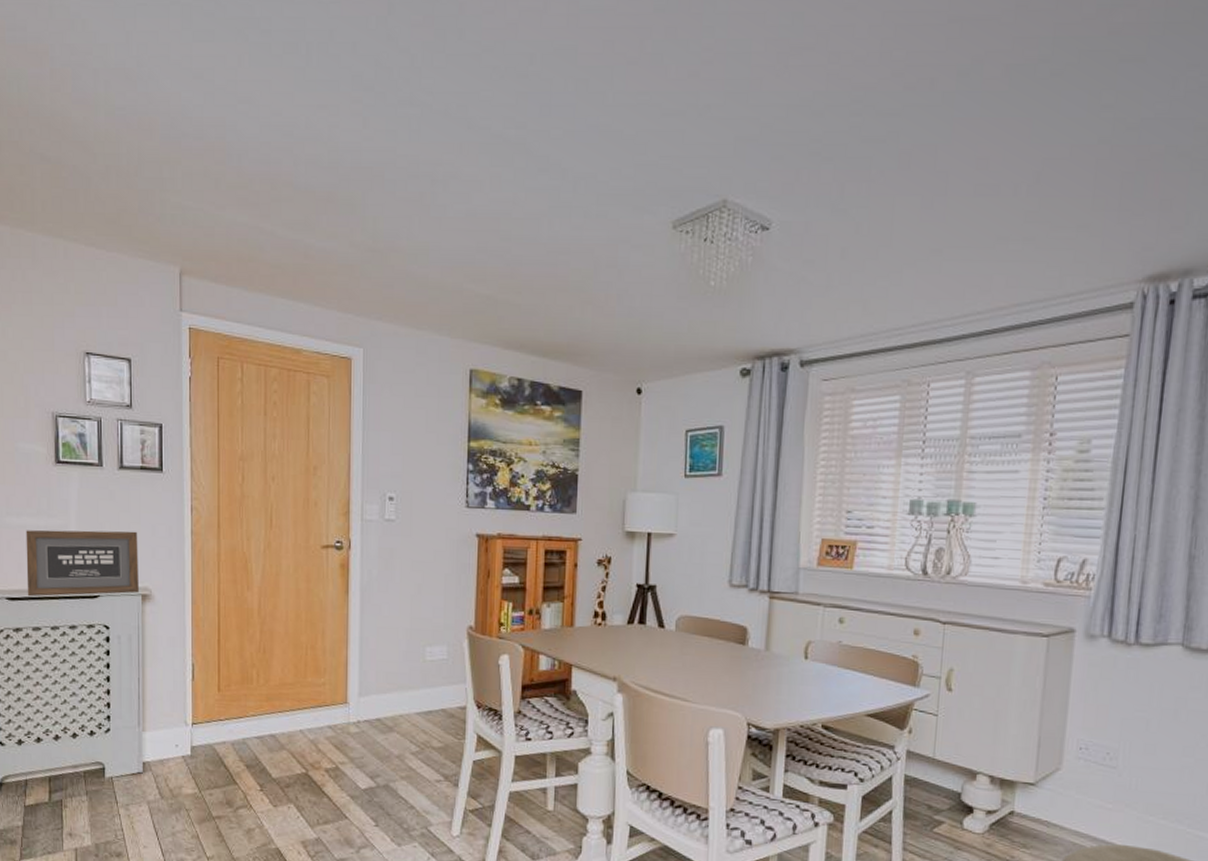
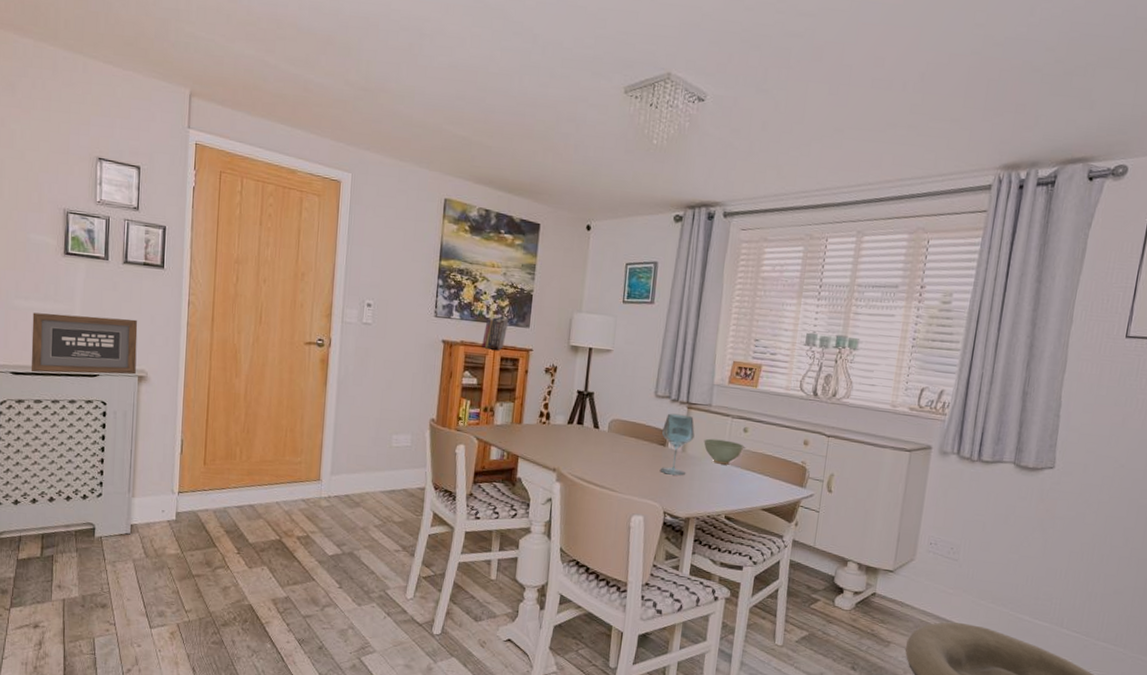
books: none [522,501,552,543] -> present [482,315,509,351]
wine glass: none [739,605,780,679] -> present [660,413,695,476]
bowl: none [791,633,841,664] -> present [703,438,744,465]

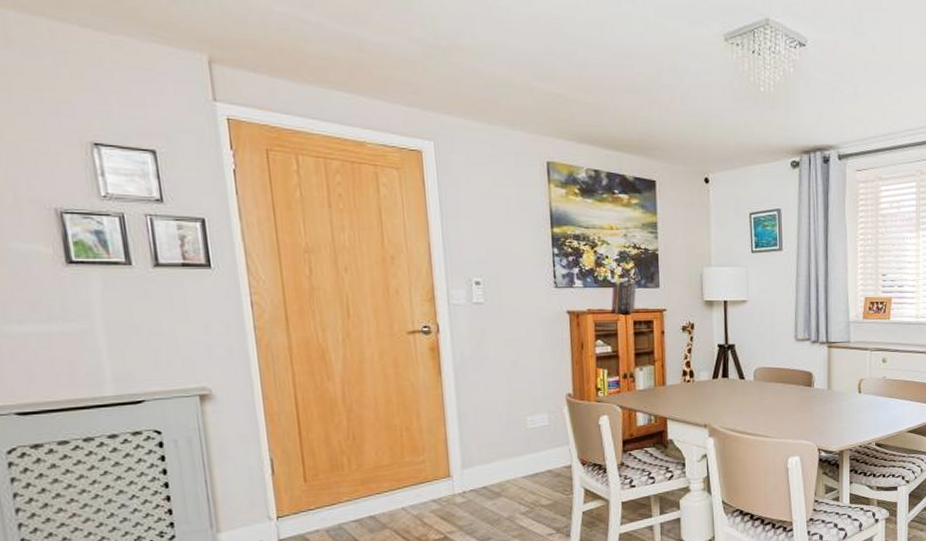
picture frame: present [30,312,138,375] -> none [34,330,195,410]
wine glass: present [660,413,695,476] -> none [806,354,838,413]
bowl: present [703,438,744,465] -> none [847,372,885,396]

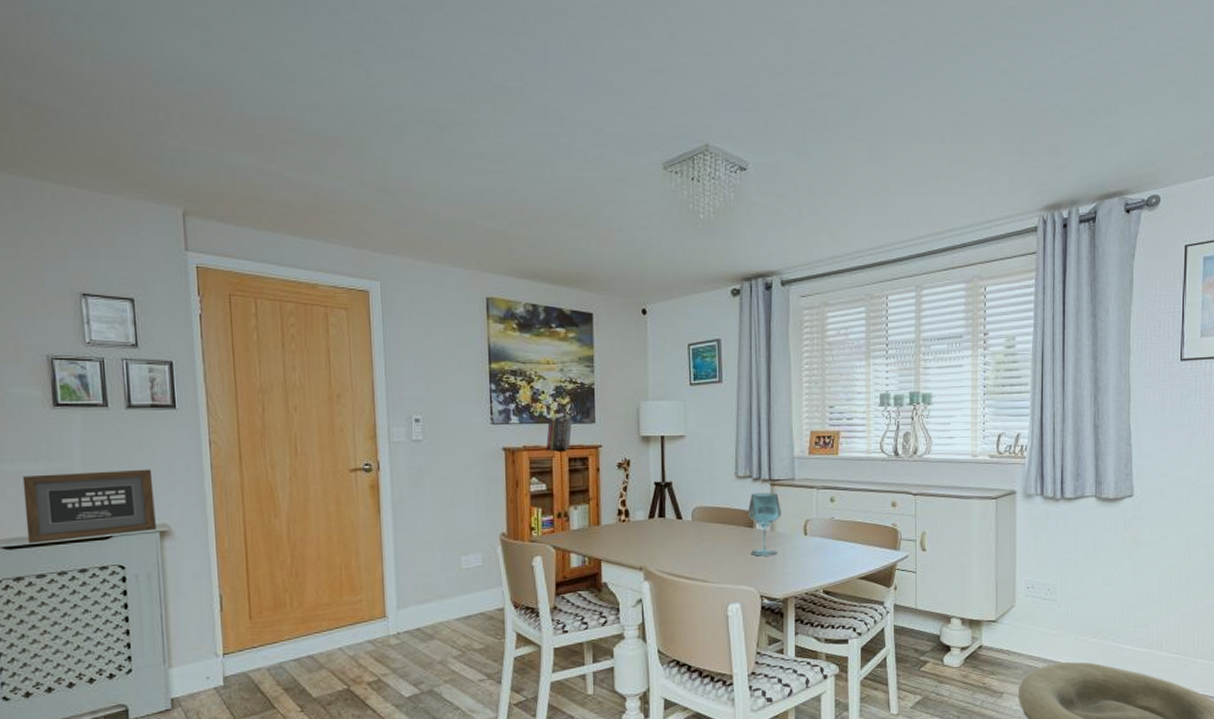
picture frame: none [34,330,195,410] -> present [22,469,156,544]
wine glass: none [806,354,838,413] -> present [747,492,781,556]

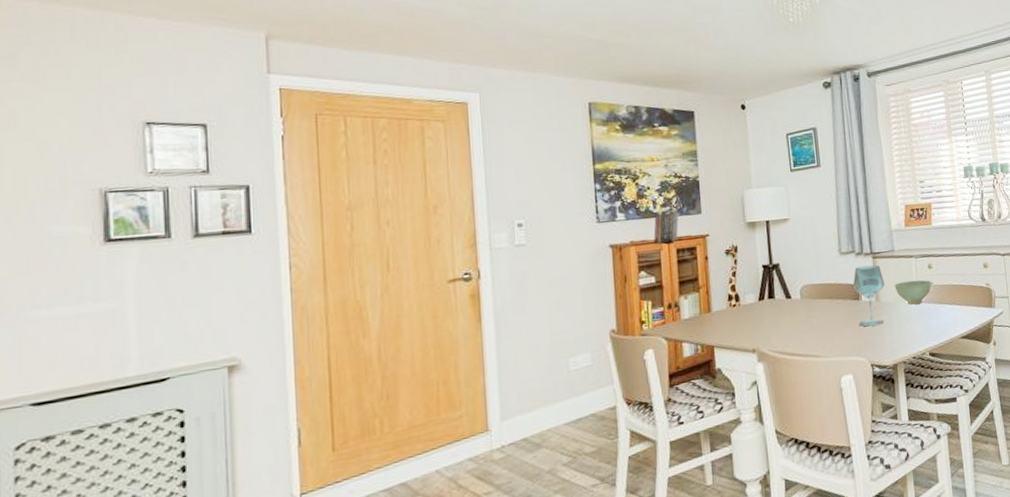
picture frame: present [22,469,156,544] -> none [60,300,224,397]
bowl: none [792,513,833,538] -> present [894,280,932,305]

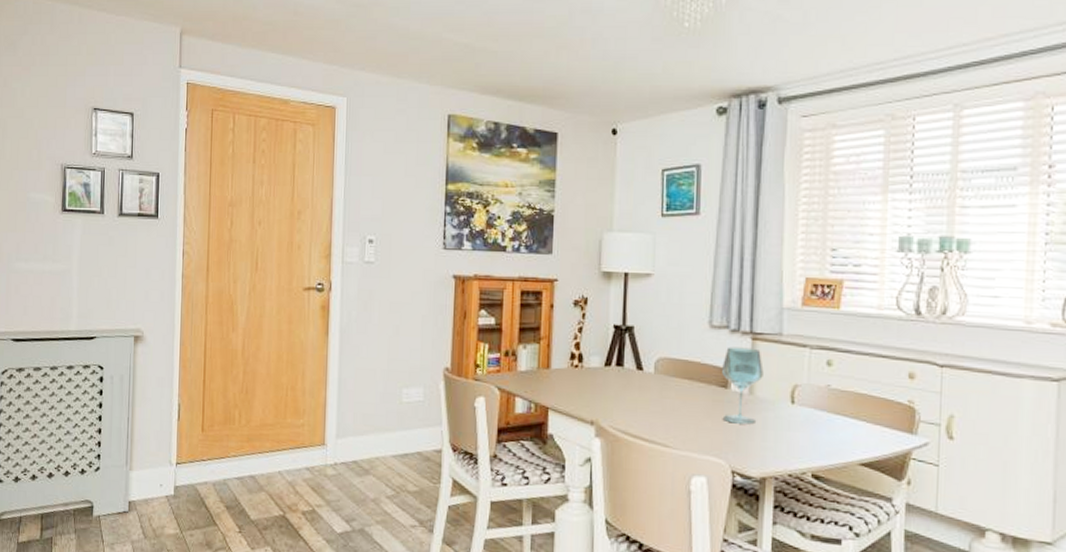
books: present [653,207,679,244] -> none [498,242,528,284]
bowl: present [894,280,932,305] -> none [776,376,830,409]

